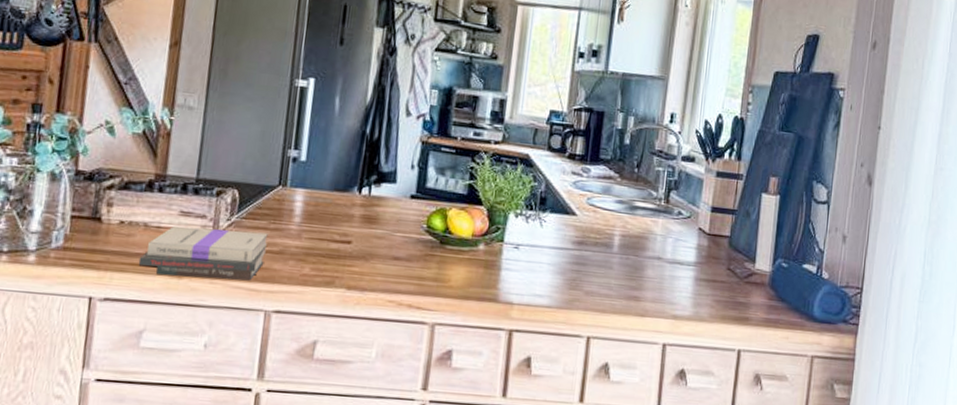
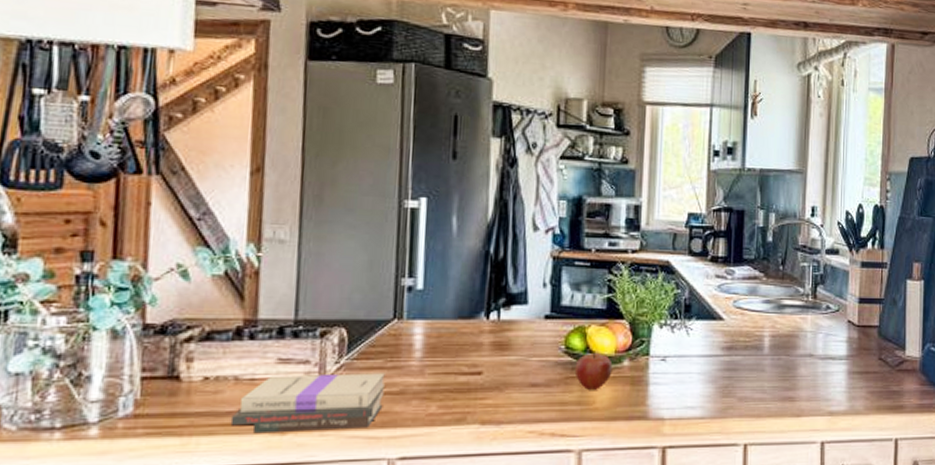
apple: none [433,233,469,269] -> present [574,352,613,390]

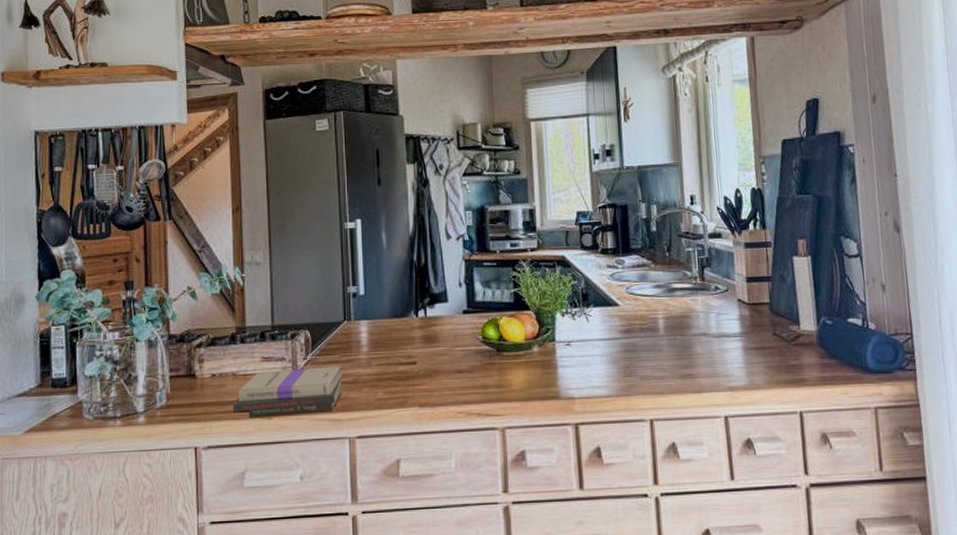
apple: present [574,352,613,390] -> none [492,340,525,374]

